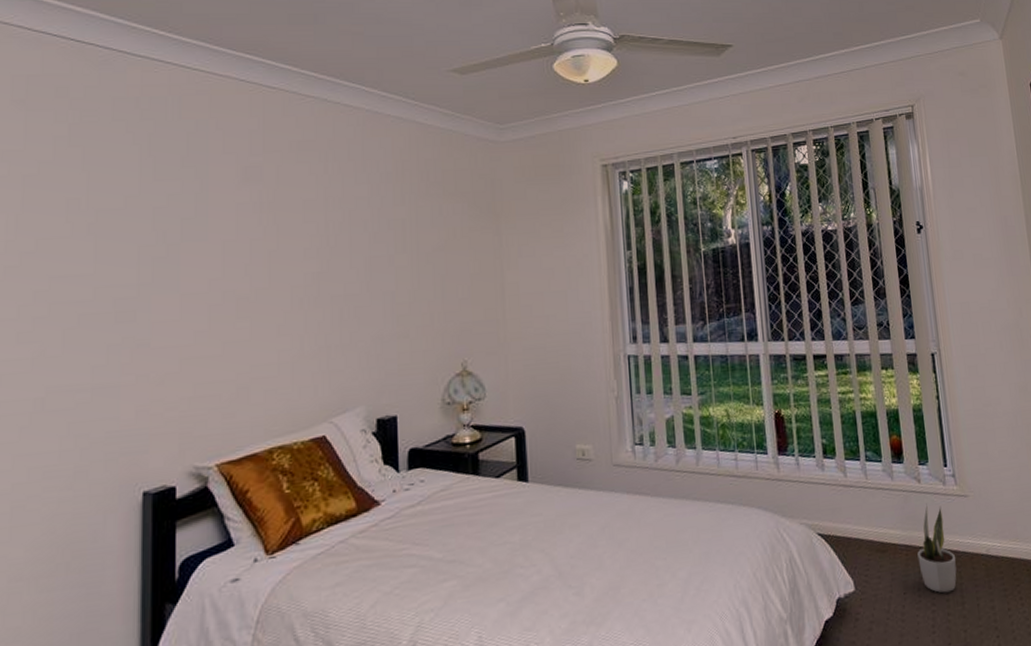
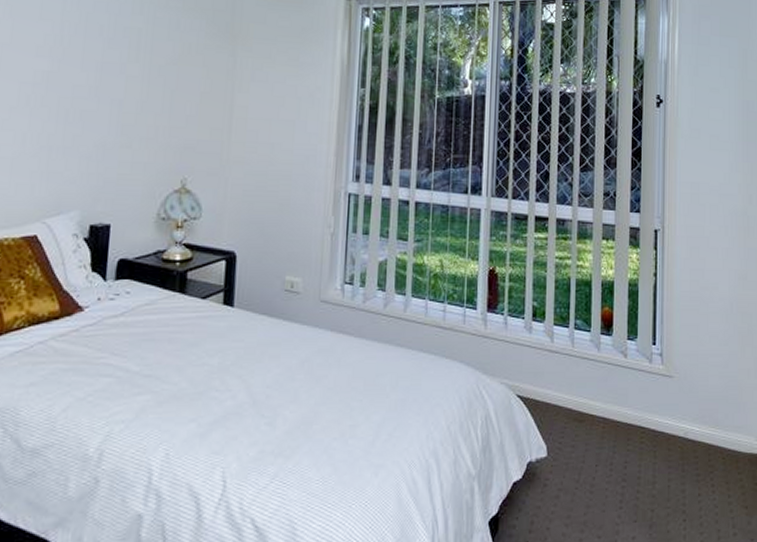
potted plant: present [917,503,957,594] -> none [614,379,653,471]

